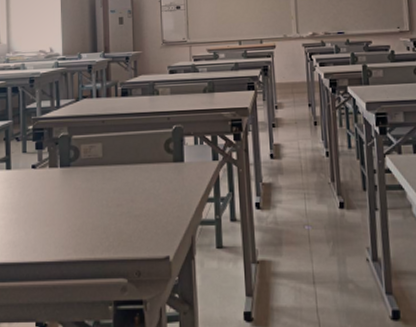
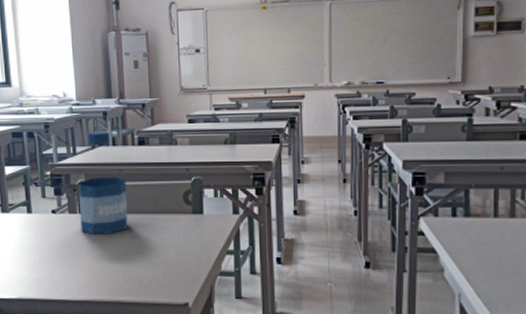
bottle: none [61,84,109,189] -> present [79,131,128,234]

